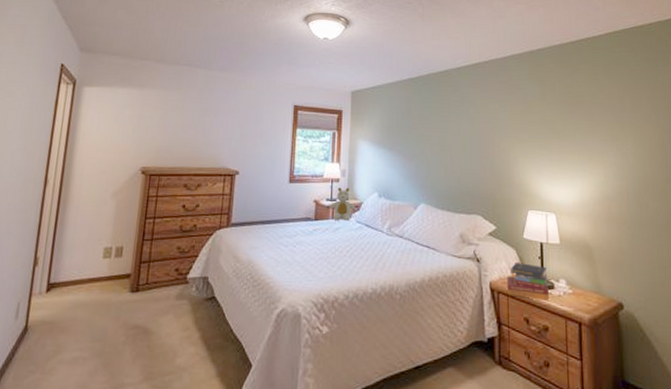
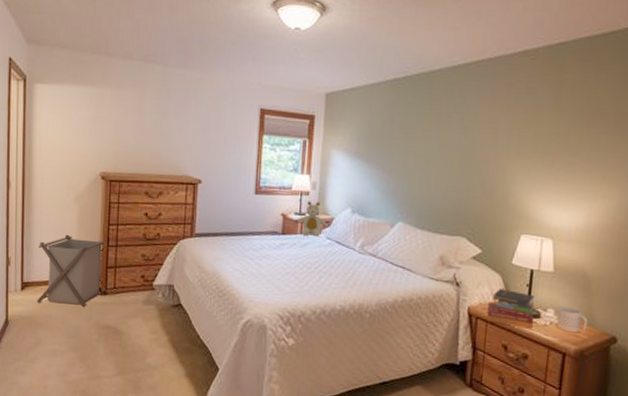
laundry basket: none [62,230,142,306] -> present [37,234,108,307]
mug: none [568,275,596,302] -> present [556,305,588,333]

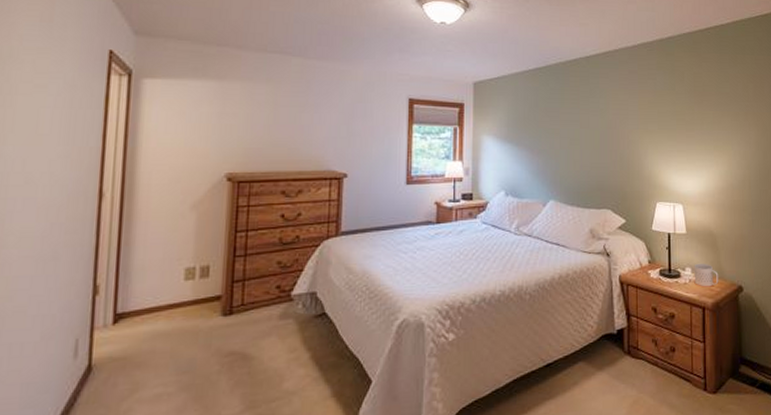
laundry basket: present [37,234,108,307] -> none [136,248,234,337]
stuffed bear: present [299,201,326,237] -> none [453,187,481,223]
books: present [485,289,535,331] -> none [635,254,676,290]

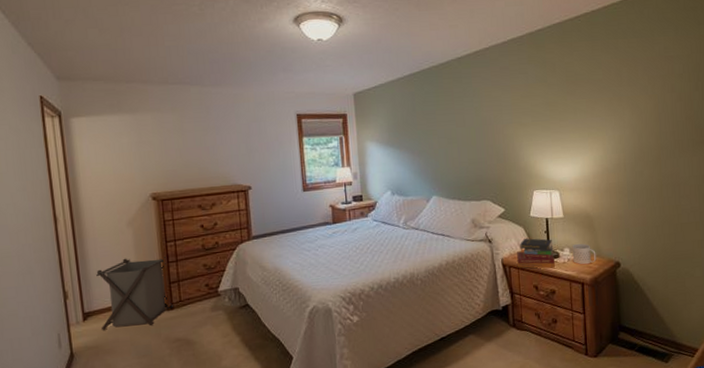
laundry basket: none [136,248,234,337] -> present [96,257,174,330]
books: none [635,254,676,290] -> present [516,238,556,269]

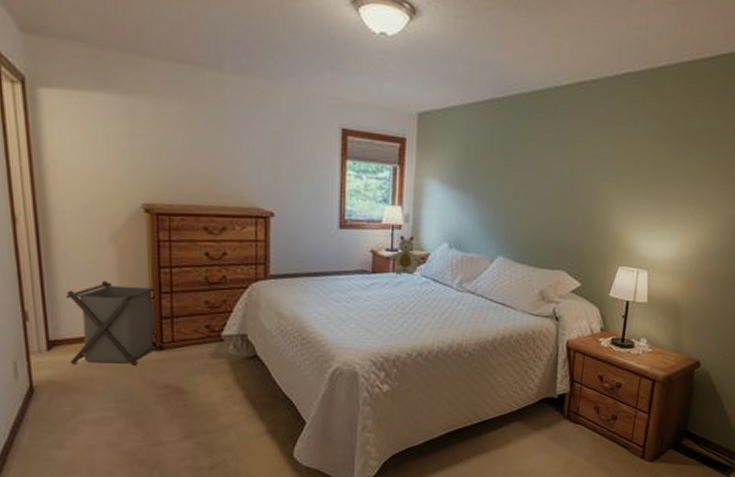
stuffed bear: none [346,189,371,221] -> present [391,235,421,275]
books: present [516,238,556,269] -> none [583,321,630,360]
mug: present [572,243,597,265] -> none [648,334,676,360]

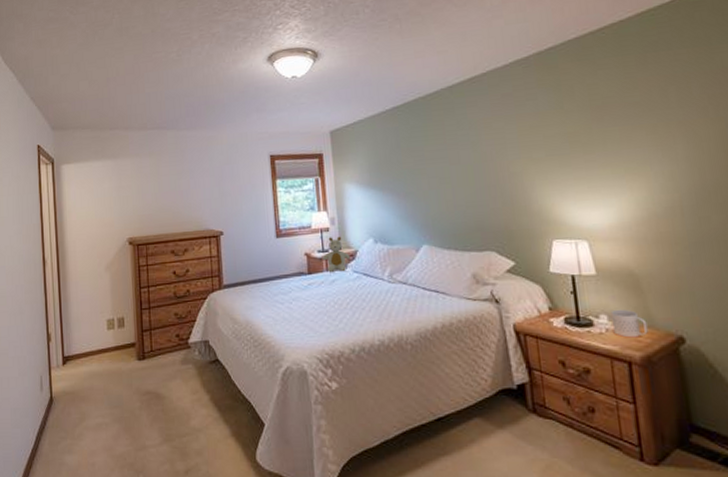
laundry basket: present [66,280,165,365] -> none [76,303,146,376]
mug: none [648,334,676,360] -> present [610,309,648,338]

